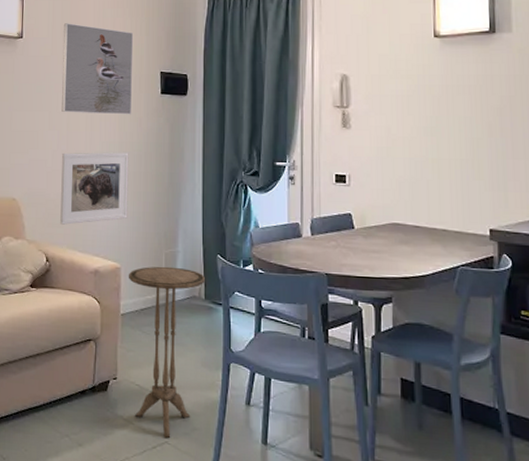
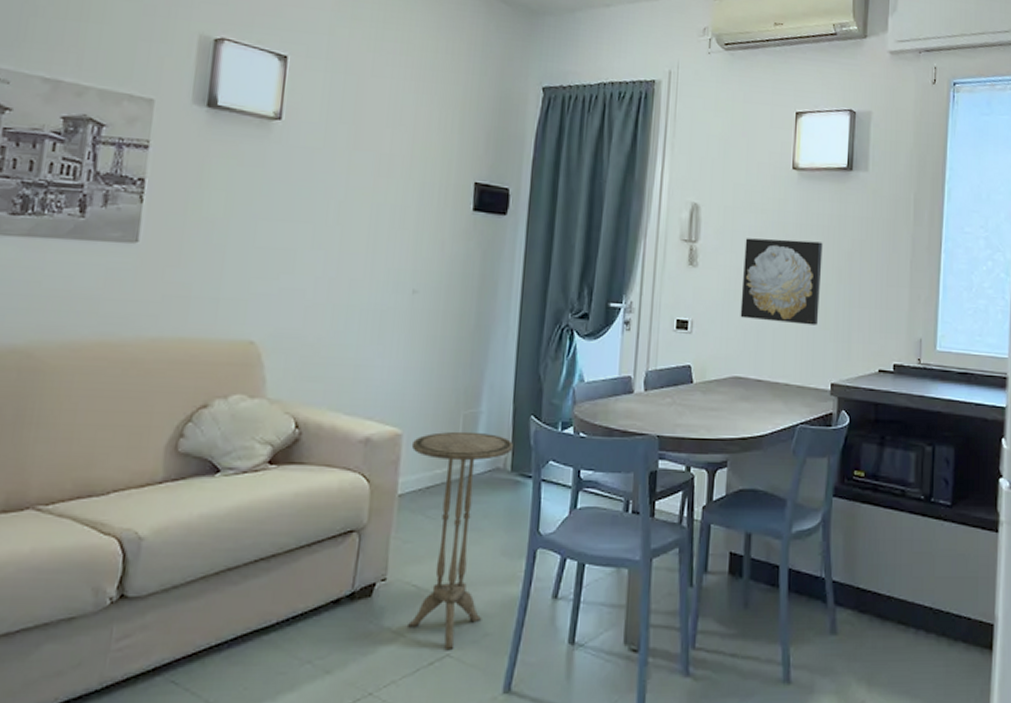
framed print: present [60,152,129,225] -> none [319,280,425,378]
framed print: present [61,23,134,115] -> none [333,106,443,235]
wall art: none [393,100,472,176] -> present [740,238,823,325]

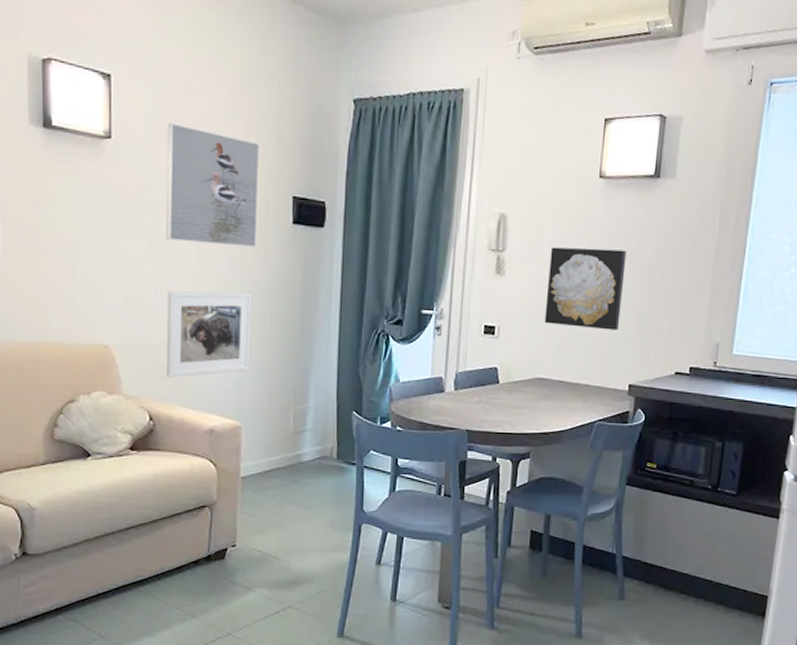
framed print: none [319,280,425,378] -> present [166,290,252,378]
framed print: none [333,106,443,235] -> present [166,123,260,248]
side table: present [408,431,513,651] -> none [249,424,338,603]

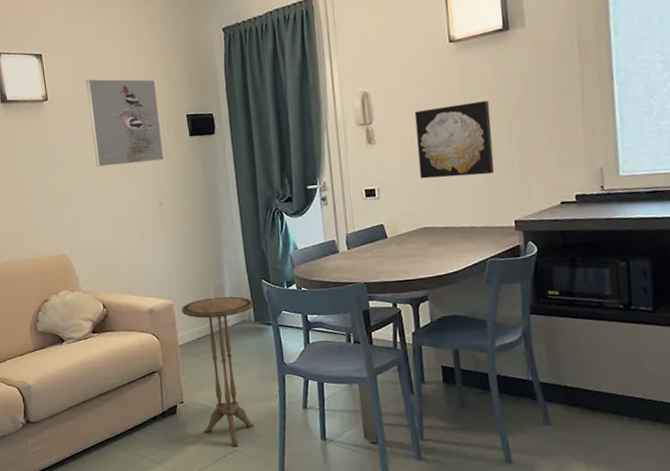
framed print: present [166,290,252,378] -> none [103,197,174,273]
side table: none [249,424,338,603] -> present [181,296,255,448]

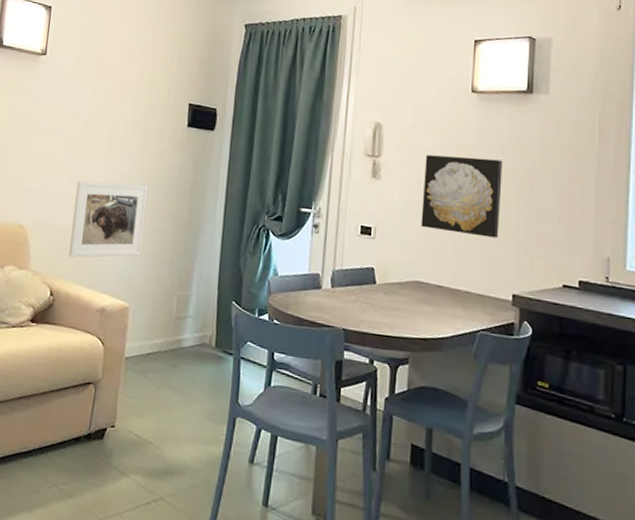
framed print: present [85,79,165,167] -> none [81,43,165,146]
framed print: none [103,197,174,273] -> present [69,180,149,258]
side table: present [181,296,255,448] -> none [131,308,217,495]

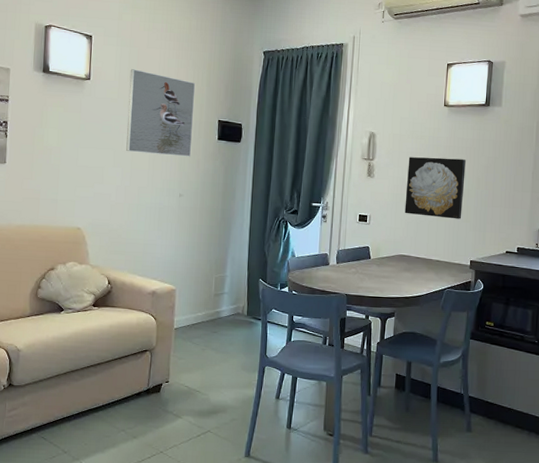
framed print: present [69,180,149,258] -> none [122,188,187,252]
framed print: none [81,43,165,146] -> present [126,69,196,157]

